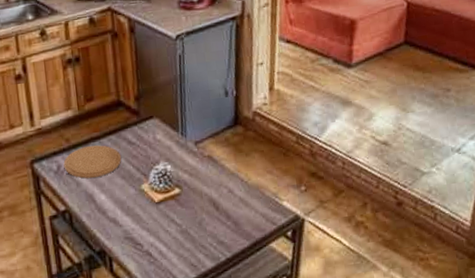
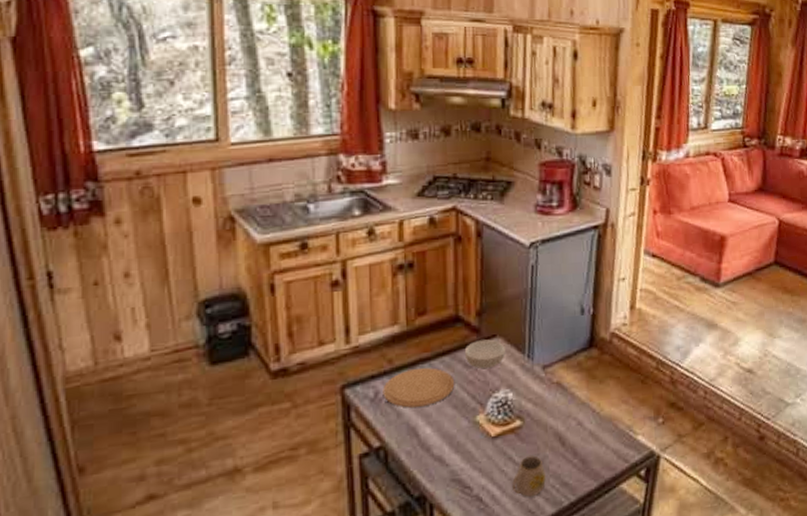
cereal bowl: none [127,120,163,146] -> present [464,339,506,370]
mug: none [175,218,205,254] -> present [512,455,546,498]

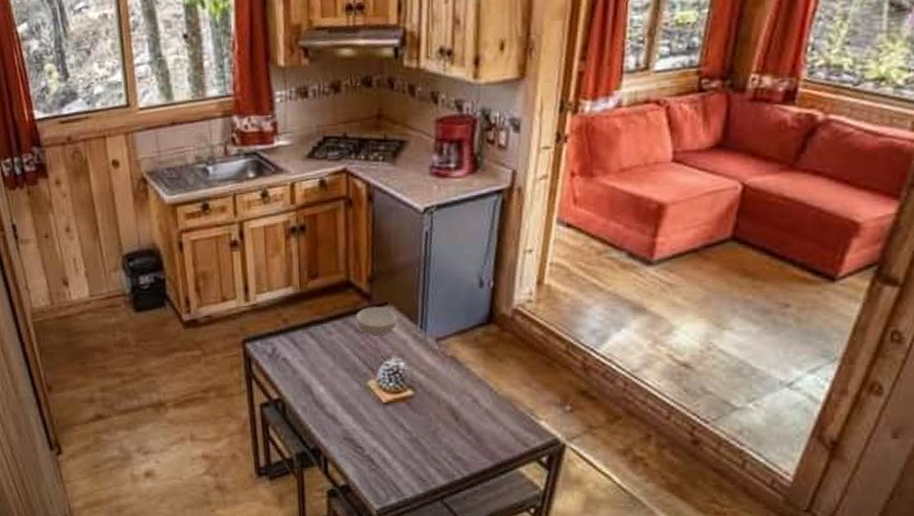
plate: present [382,367,455,408] -> none [279,329,347,366]
mug: present [512,455,546,498] -> none [403,426,438,466]

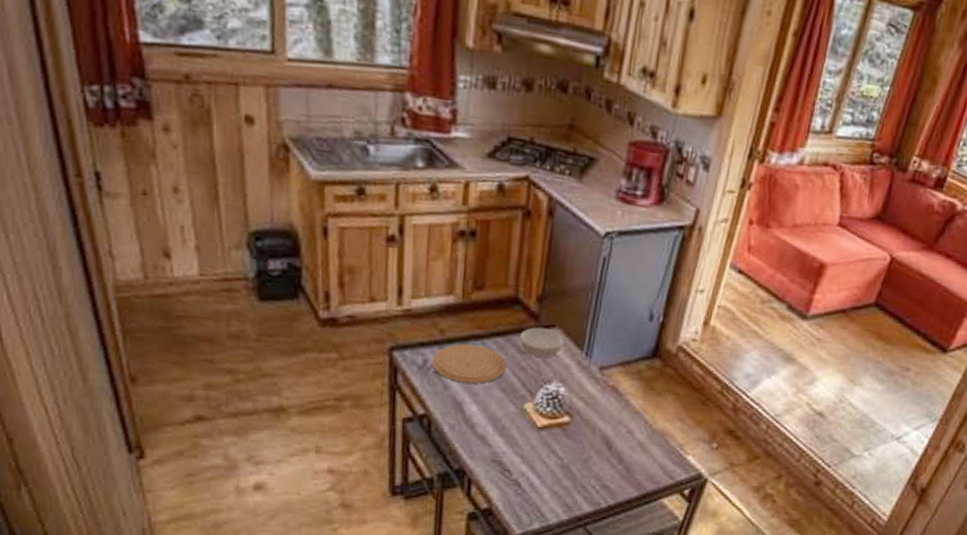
plate: none [279,329,347,366] -> present [431,343,507,384]

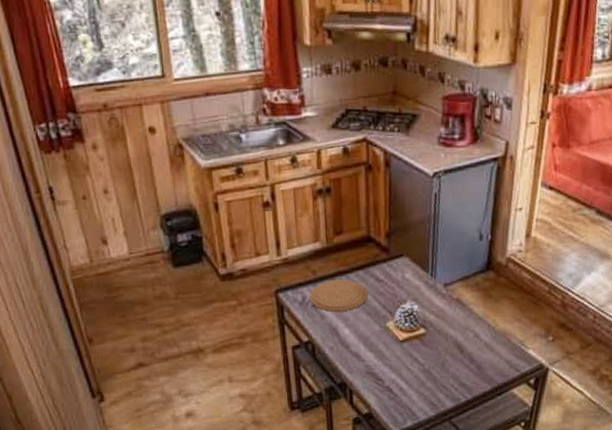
cereal bowl: present [519,327,564,359] -> none [375,258,412,284]

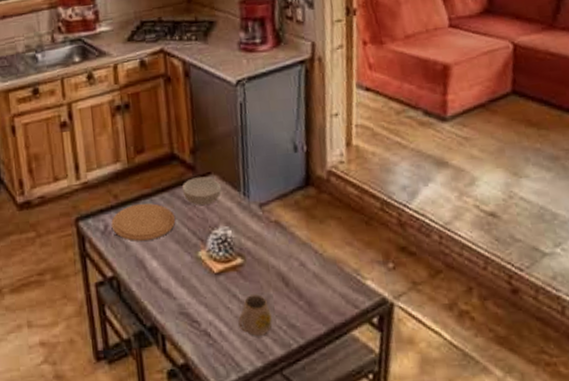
cereal bowl: none [375,258,412,284] -> present [182,177,222,206]
mug: none [417,359,446,393] -> present [238,294,272,337]

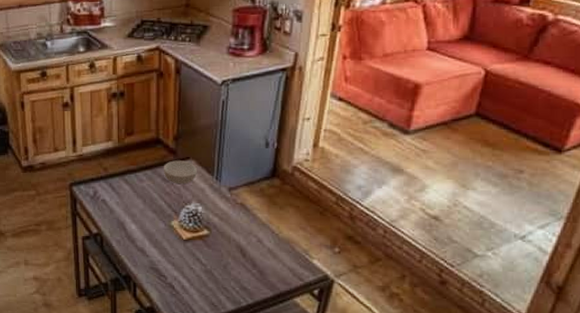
plate: present [111,203,176,241] -> none [100,177,155,207]
mug: present [238,294,272,337] -> none [199,260,227,294]

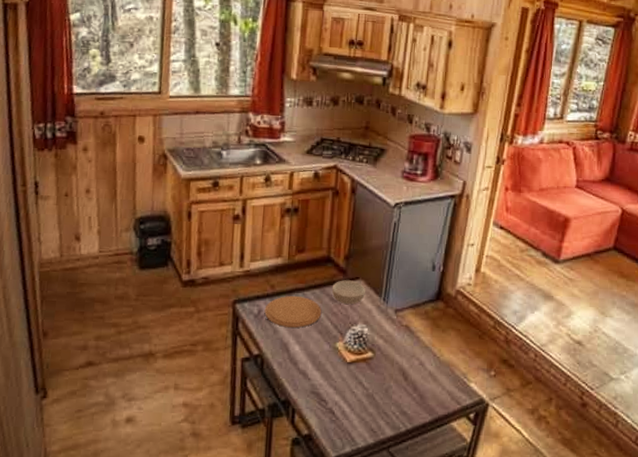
plate: none [100,177,155,207] -> present [264,295,322,328]

